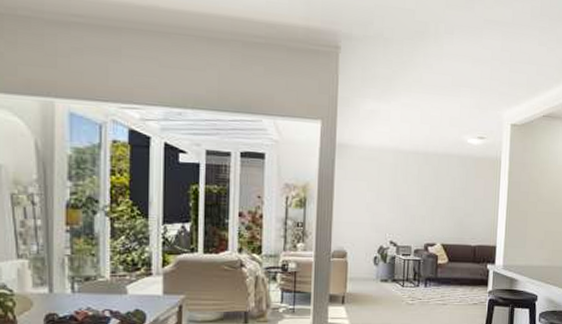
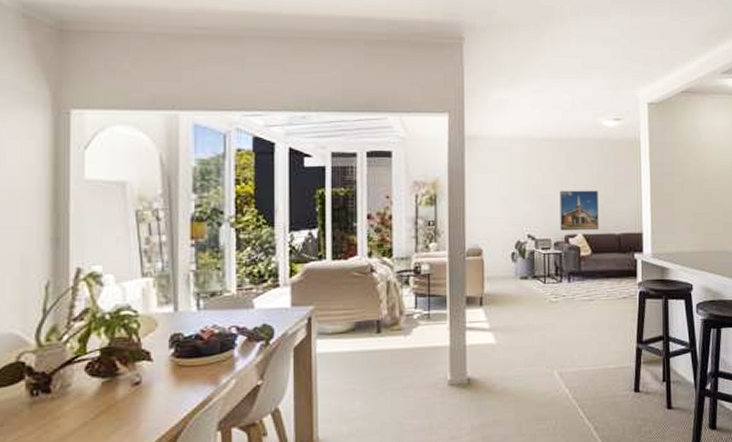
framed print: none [421,201,458,241] -> present [559,190,599,231]

